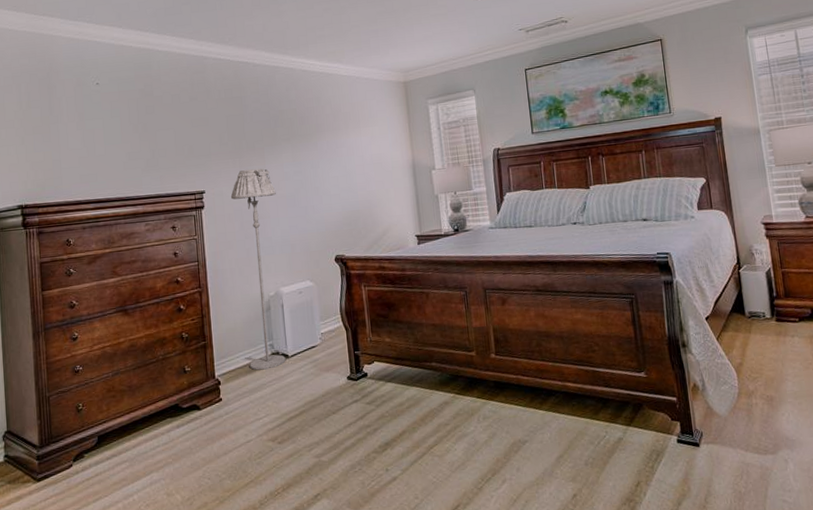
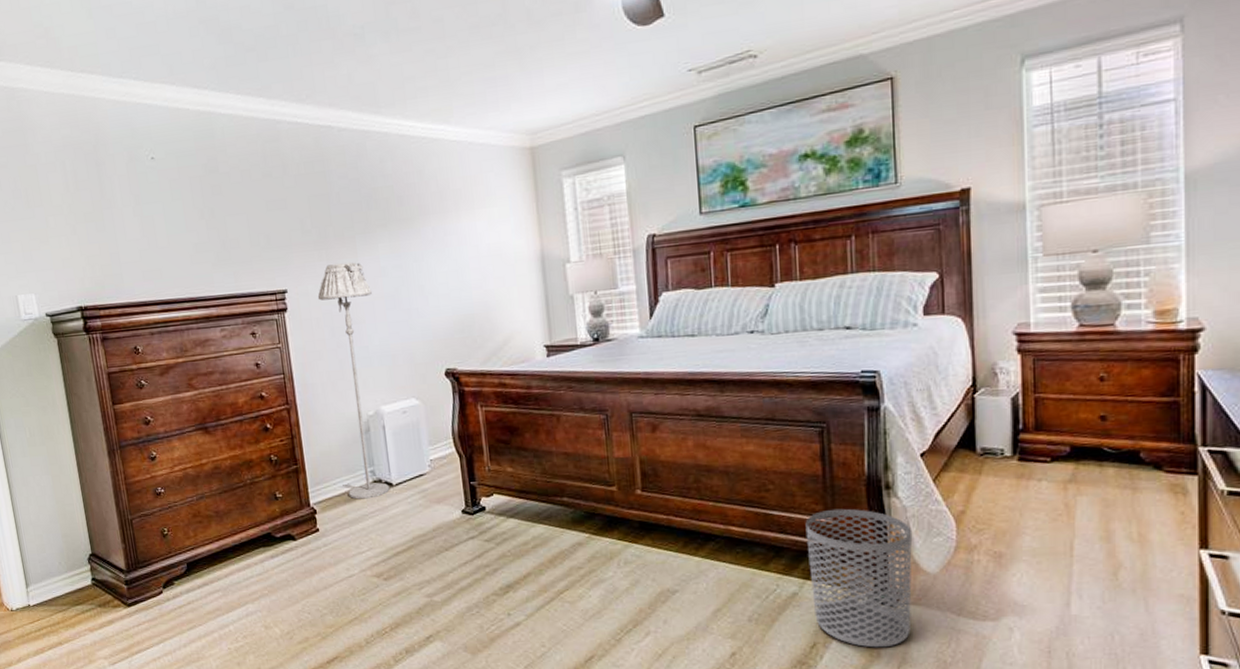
waste bin: none [624,364,712,484] -> present [805,508,912,648]

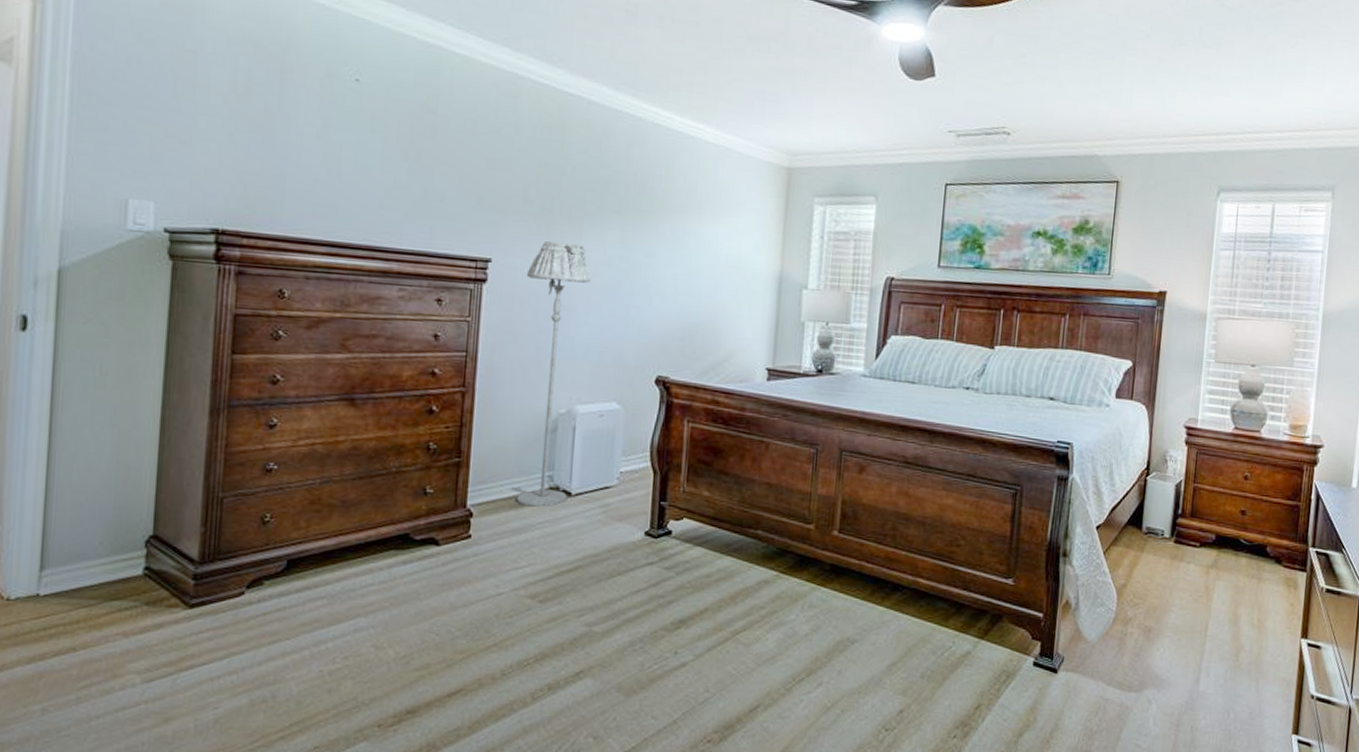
waste bin: present [805,508,912,648] -> none [983,571,1079,713]

